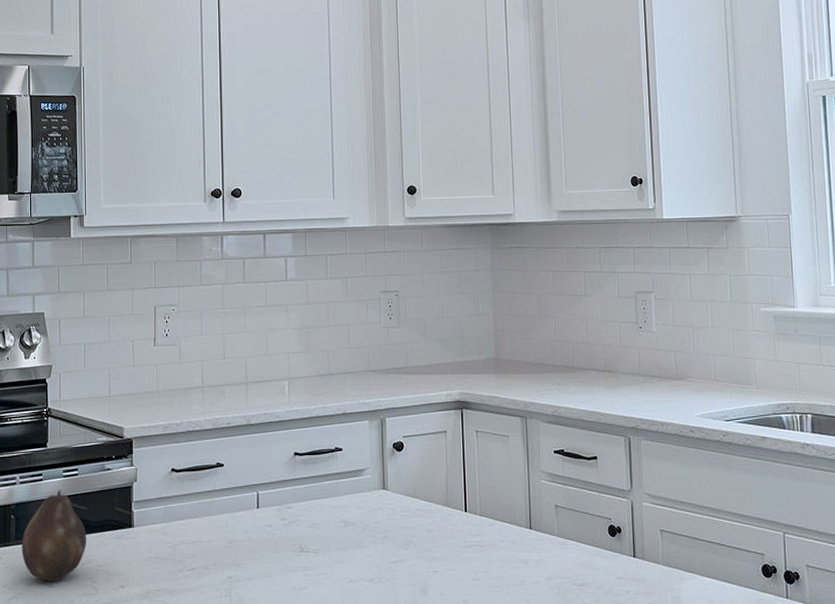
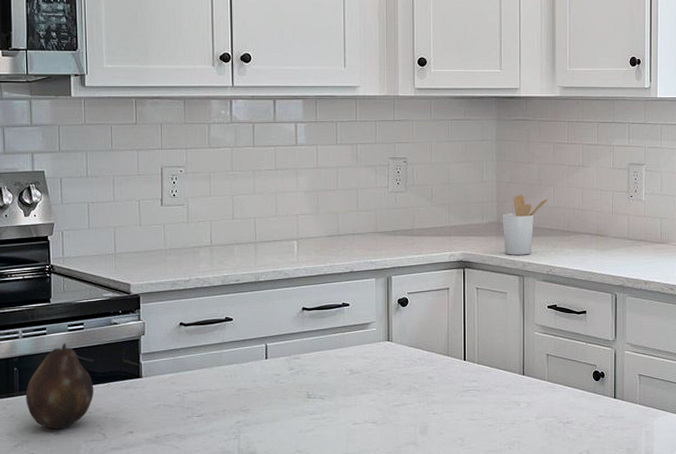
utensil holder: none [501,327,550,394] -> present [502,194,549,255]

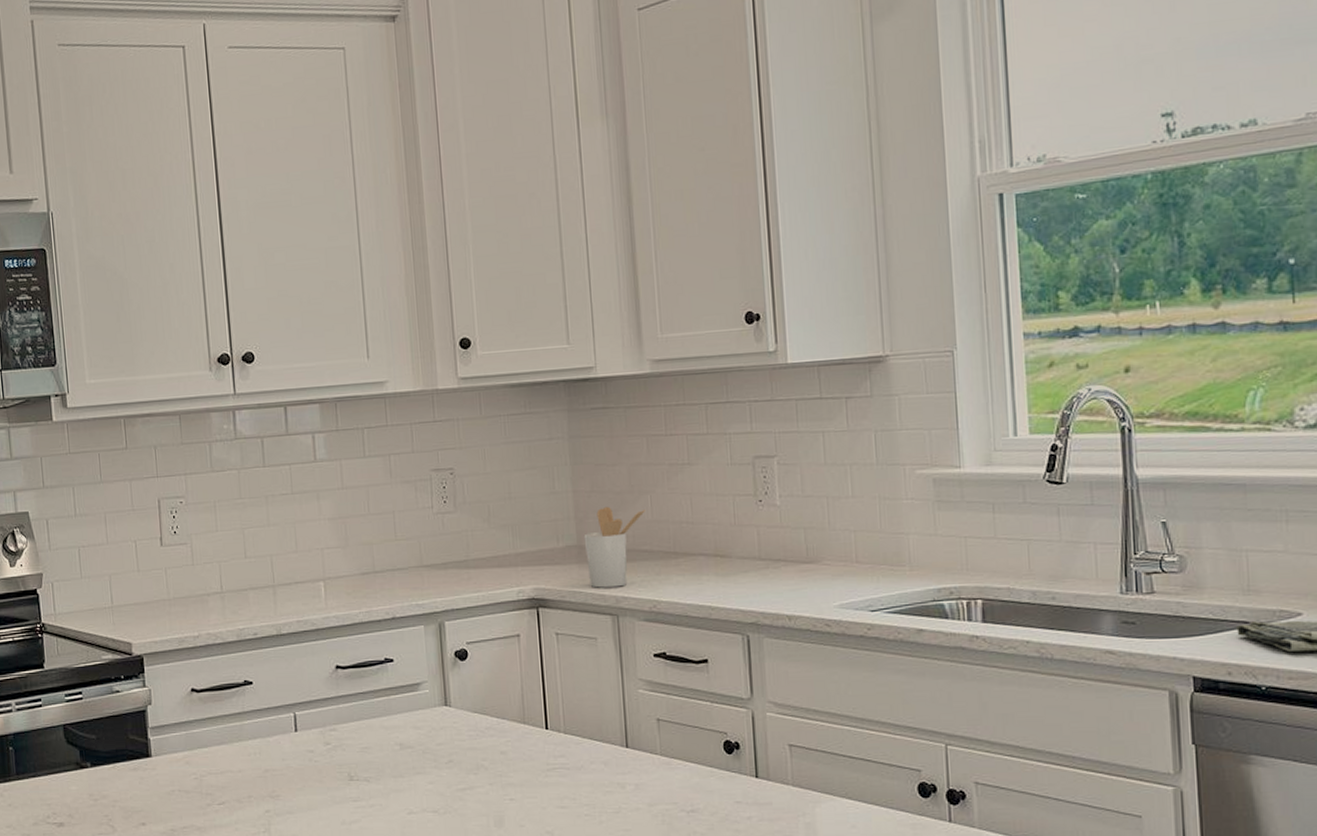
fruit: present [25,343,94,429] -> none [23,716,99,820]

